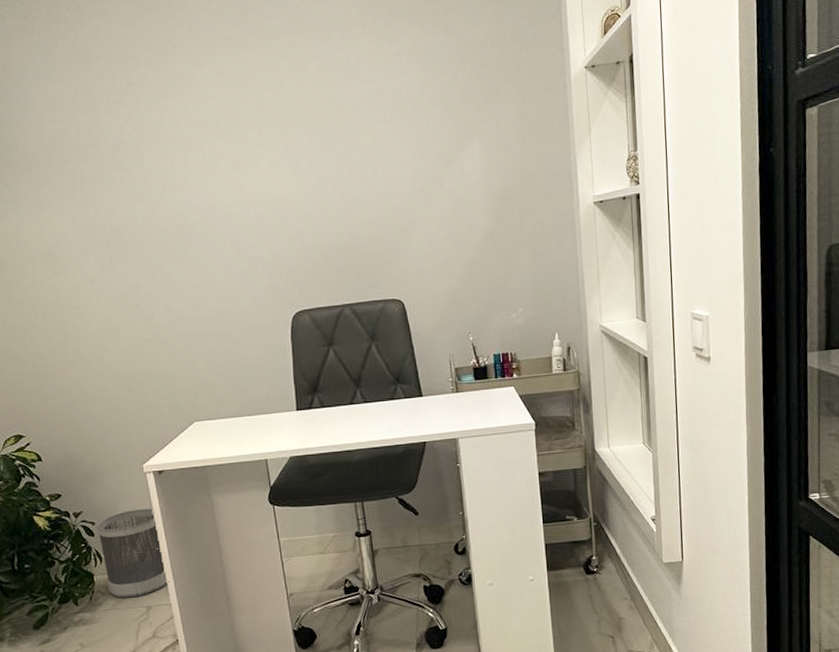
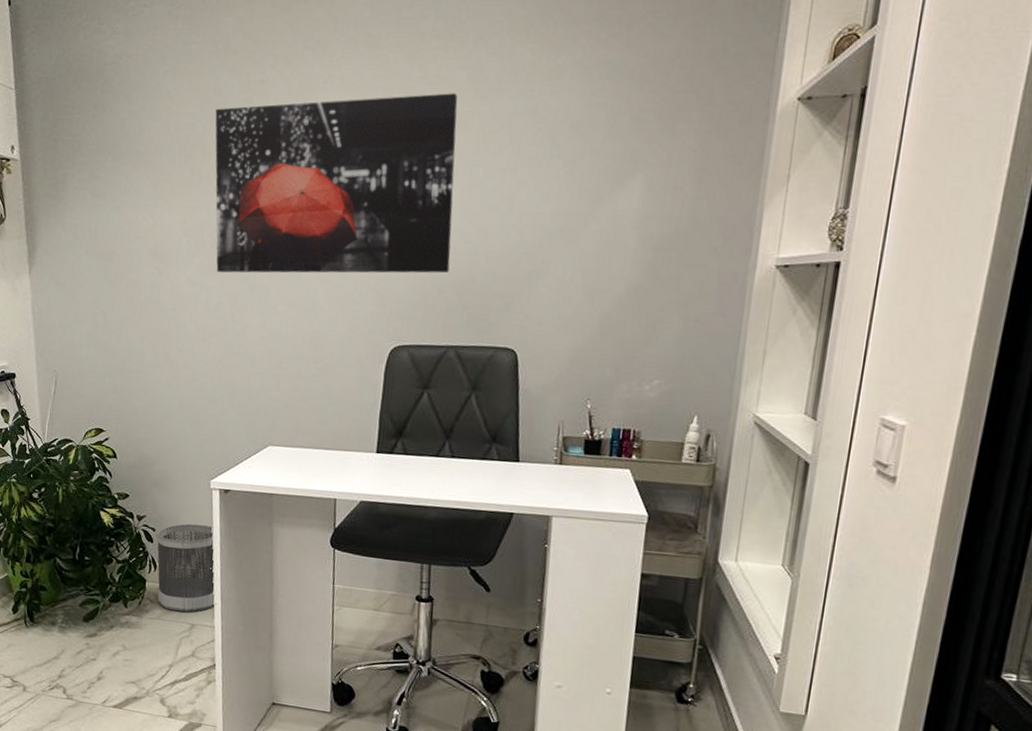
wall art: none [87,82,333,267] -> present [215,93,458,274]

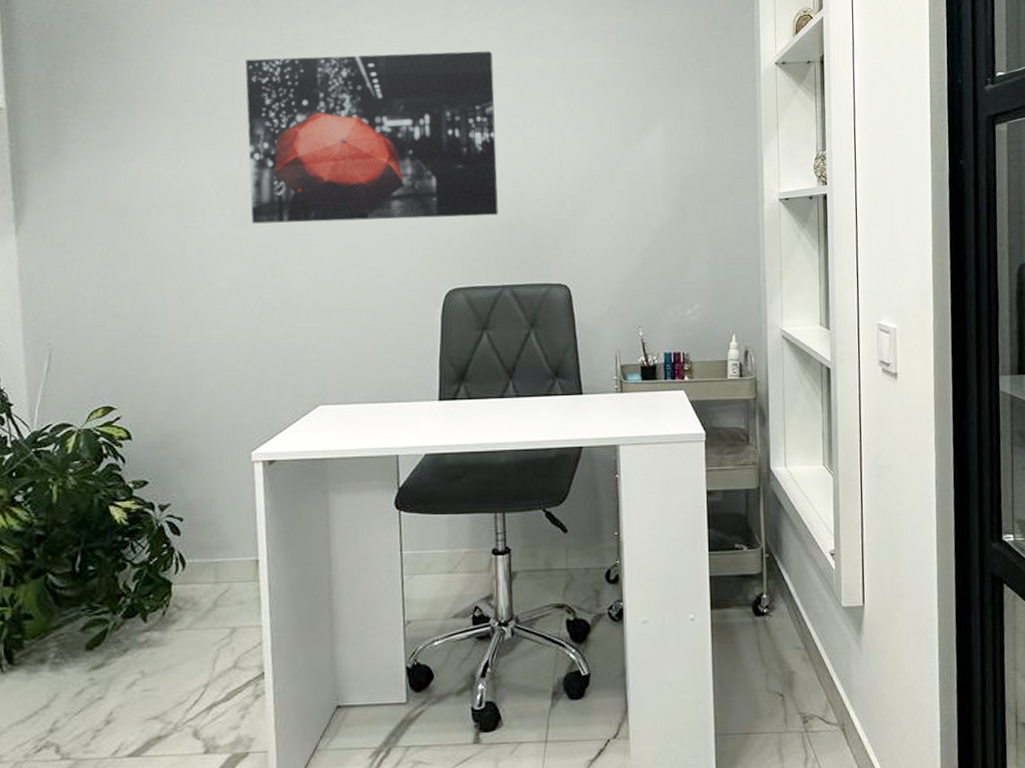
wastebasket: present [156,523,217,612] -> none [183,504,263,616]

